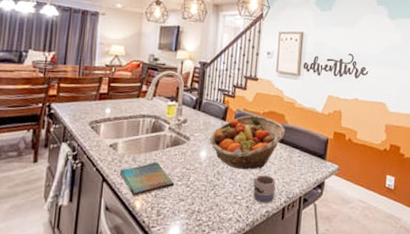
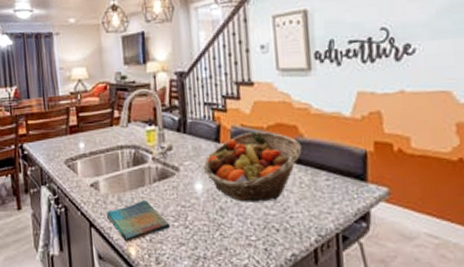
mug: present [253,175,276,204] -> none [268,207,301,245]

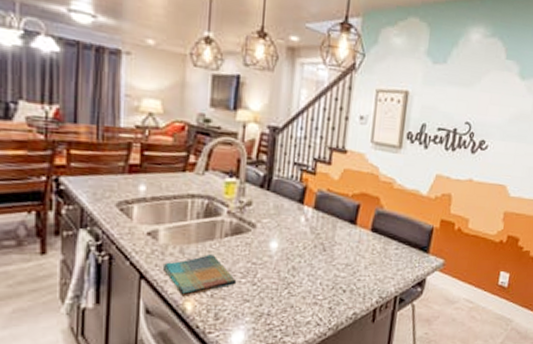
fruit basket: present [203,131,302,202] -> none [281,197,380,265]

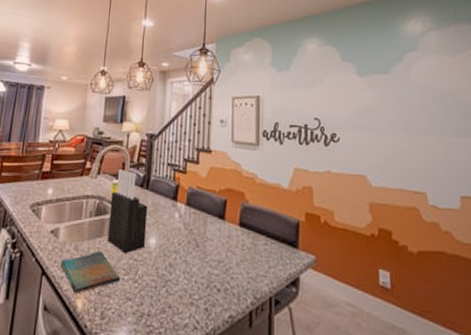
knife block: none [220,166,269,258] -> present [107,170,148,254]

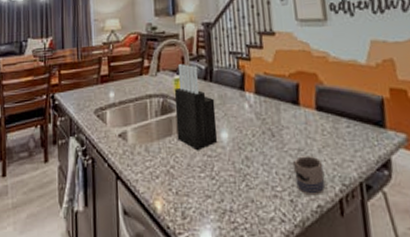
dish towel: present [60,251,121,294] -> none [133,151,197,195]
mug: none [211,268,239,306] -> present [292,156,326,196]

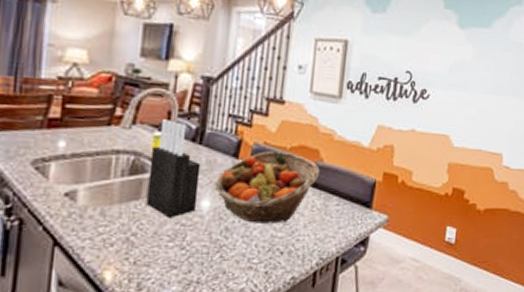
fruit basket: none [228,79,323,151] -> present [214,150,320,224]
mug: present [292,156,326,196] -> none [274,230,305,268]

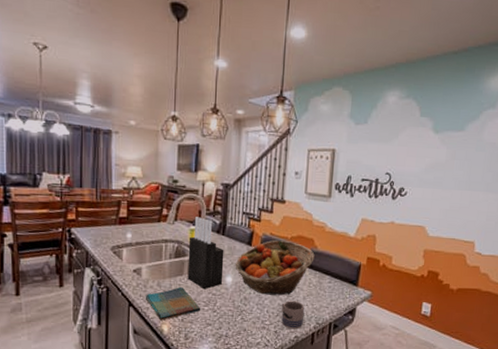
dish towel: none [79,216,164,265] -> present [145,287,201,321]
mug: none [274,230,305,268] -> present [281,301,305,330]

